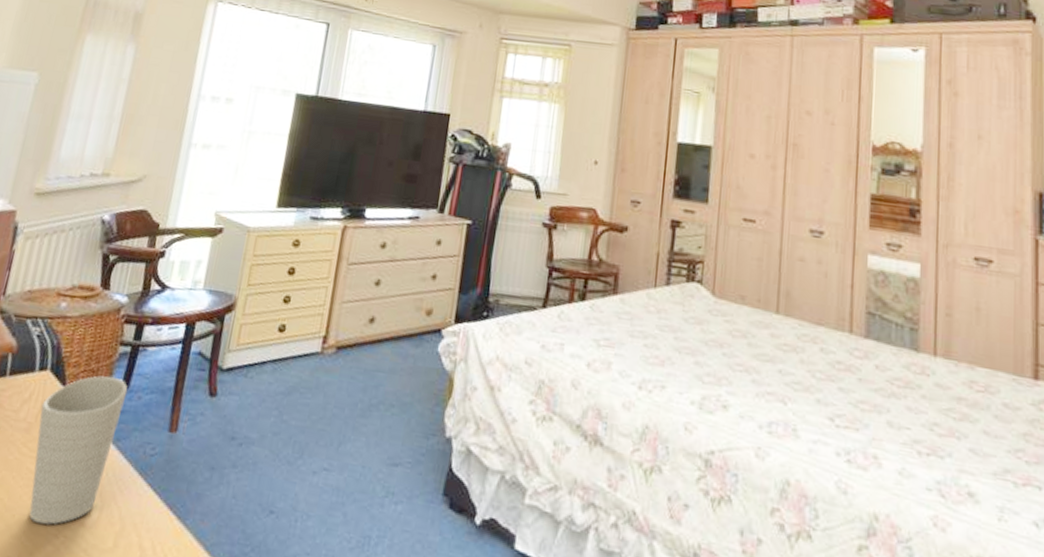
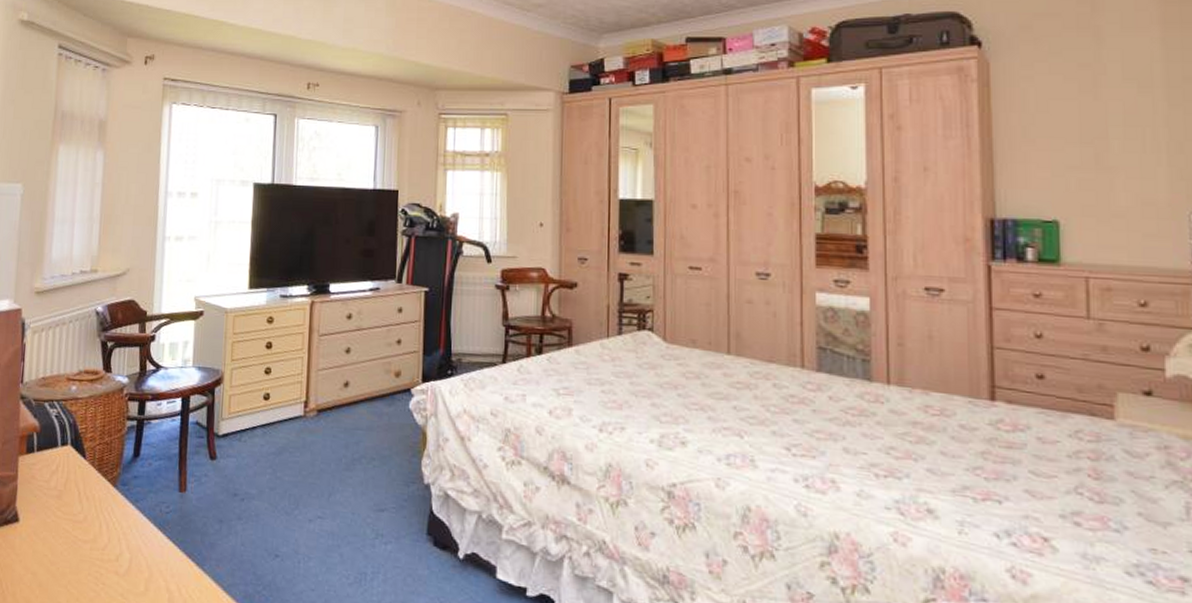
cup: present [29,376,128,525] -> none [67,447,139,575]

